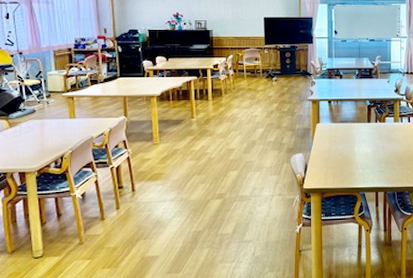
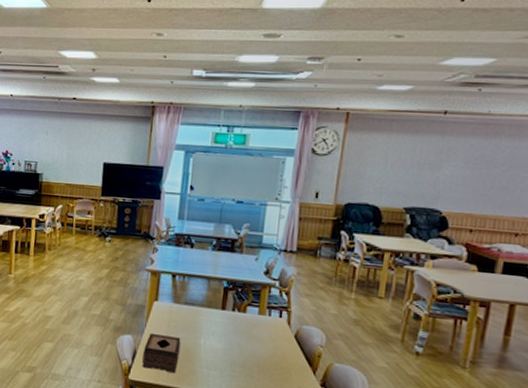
tissue box: none [313,149,341,177] -> present [142,333,181,373]

